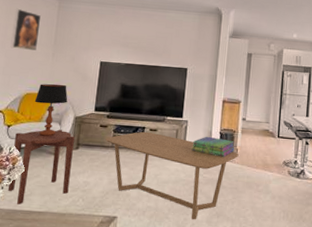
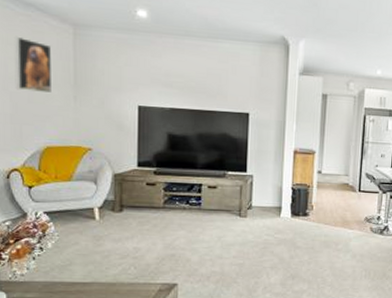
side table: present [7,129,75,205] -> none [40,189,116,276]
table lamp: present [34,83,68,136] -> none [59,134,102,198]
coffee table: present [105,131,239,220] -> none [155,189,314,283]
stack of books: present [191,136,235,157] -> none [259,192,310,215]

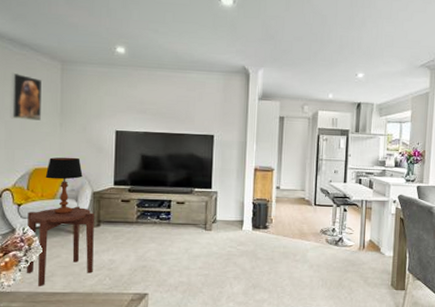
side table: none [40,189,116,276] -> present [26,206,94,286]
table lamp: none [59,134,102,198] -> present [45,157,83,214]

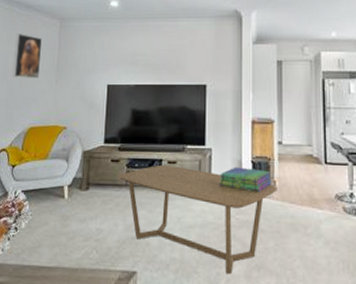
side table: present [26,206,94,286] -> none [14,167,84,259]
table lamp: present [45,157,83,214] -> none [39,114,74,176]
coffee table: none [129,205,274,293] -> present [118,164,278,275]
stack of books: none [223,207,270,228] -> present [219,167,272,192]

